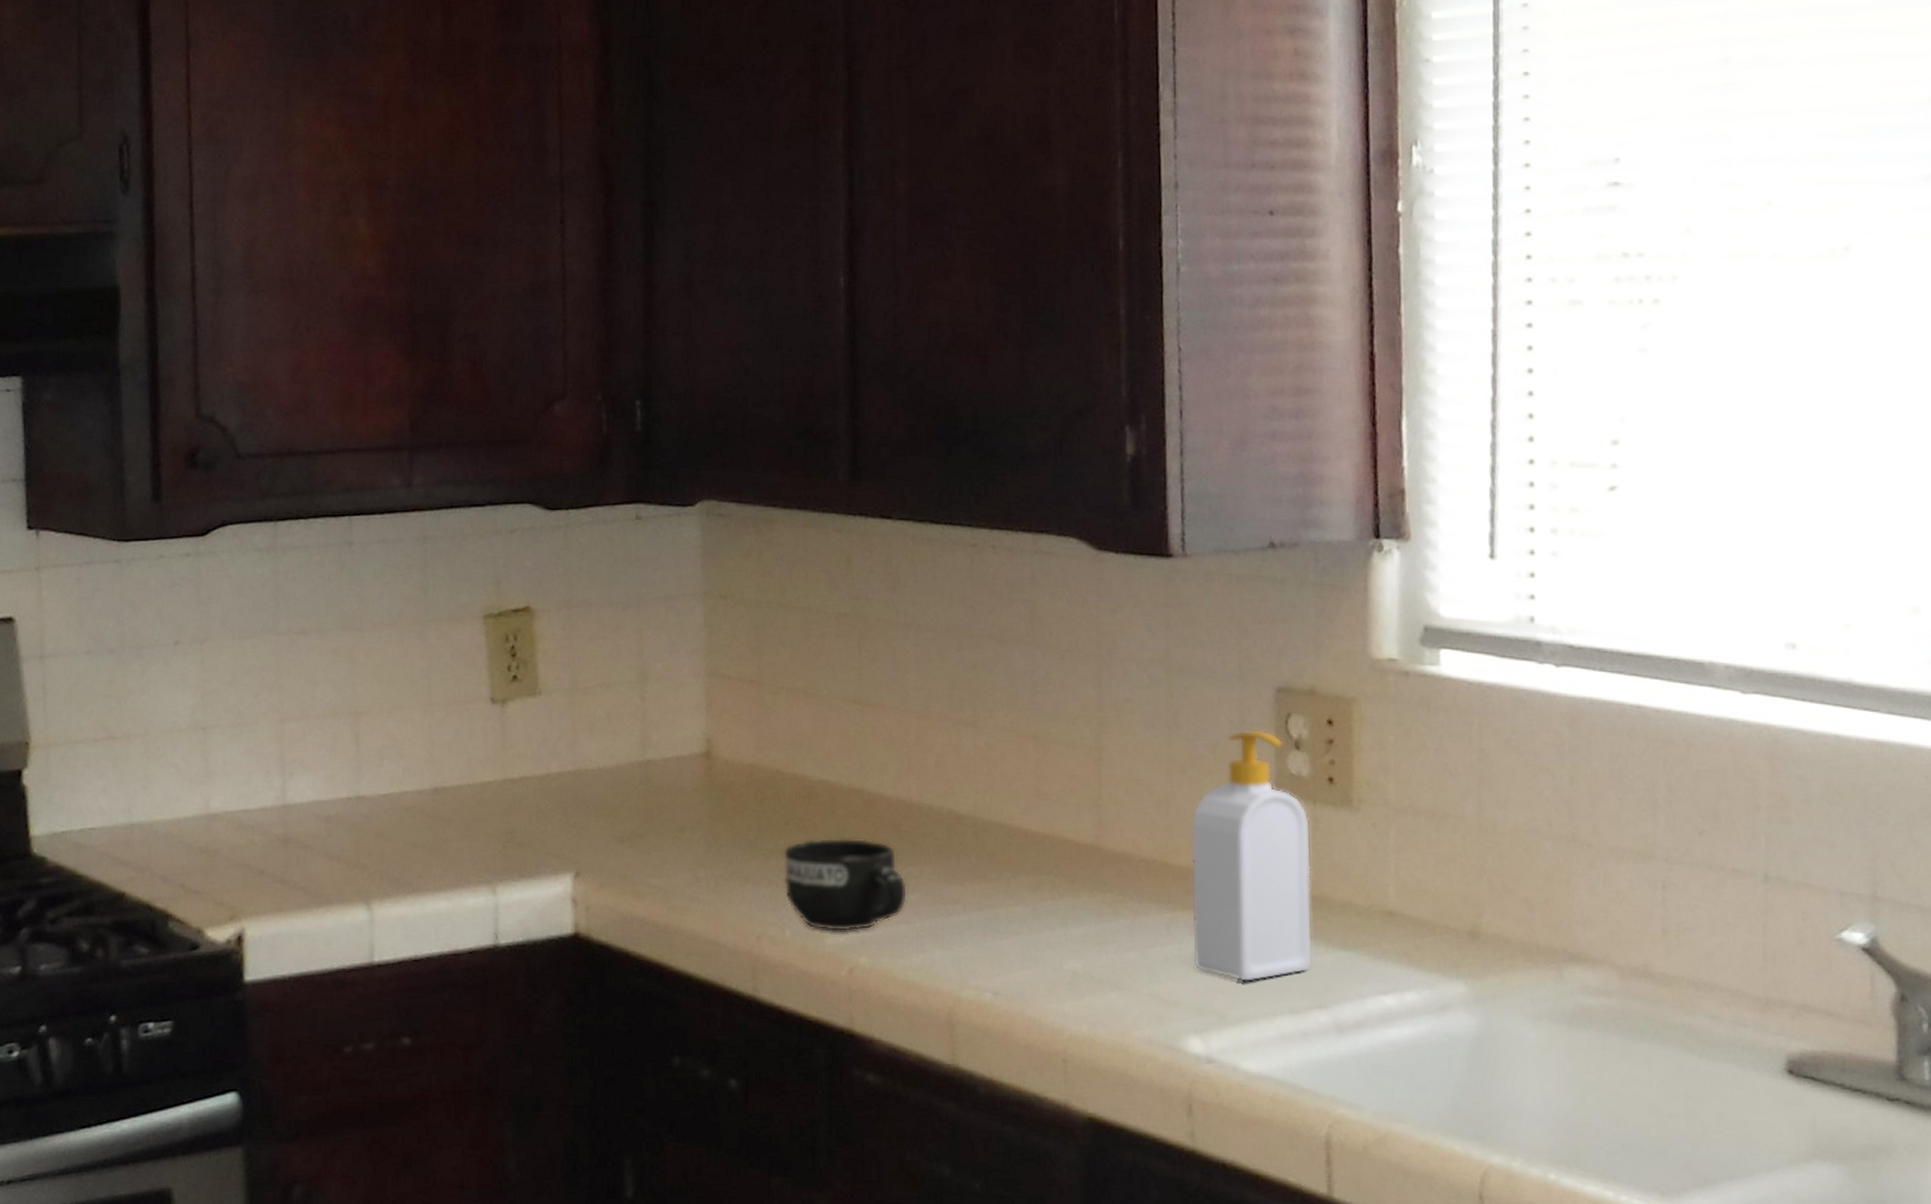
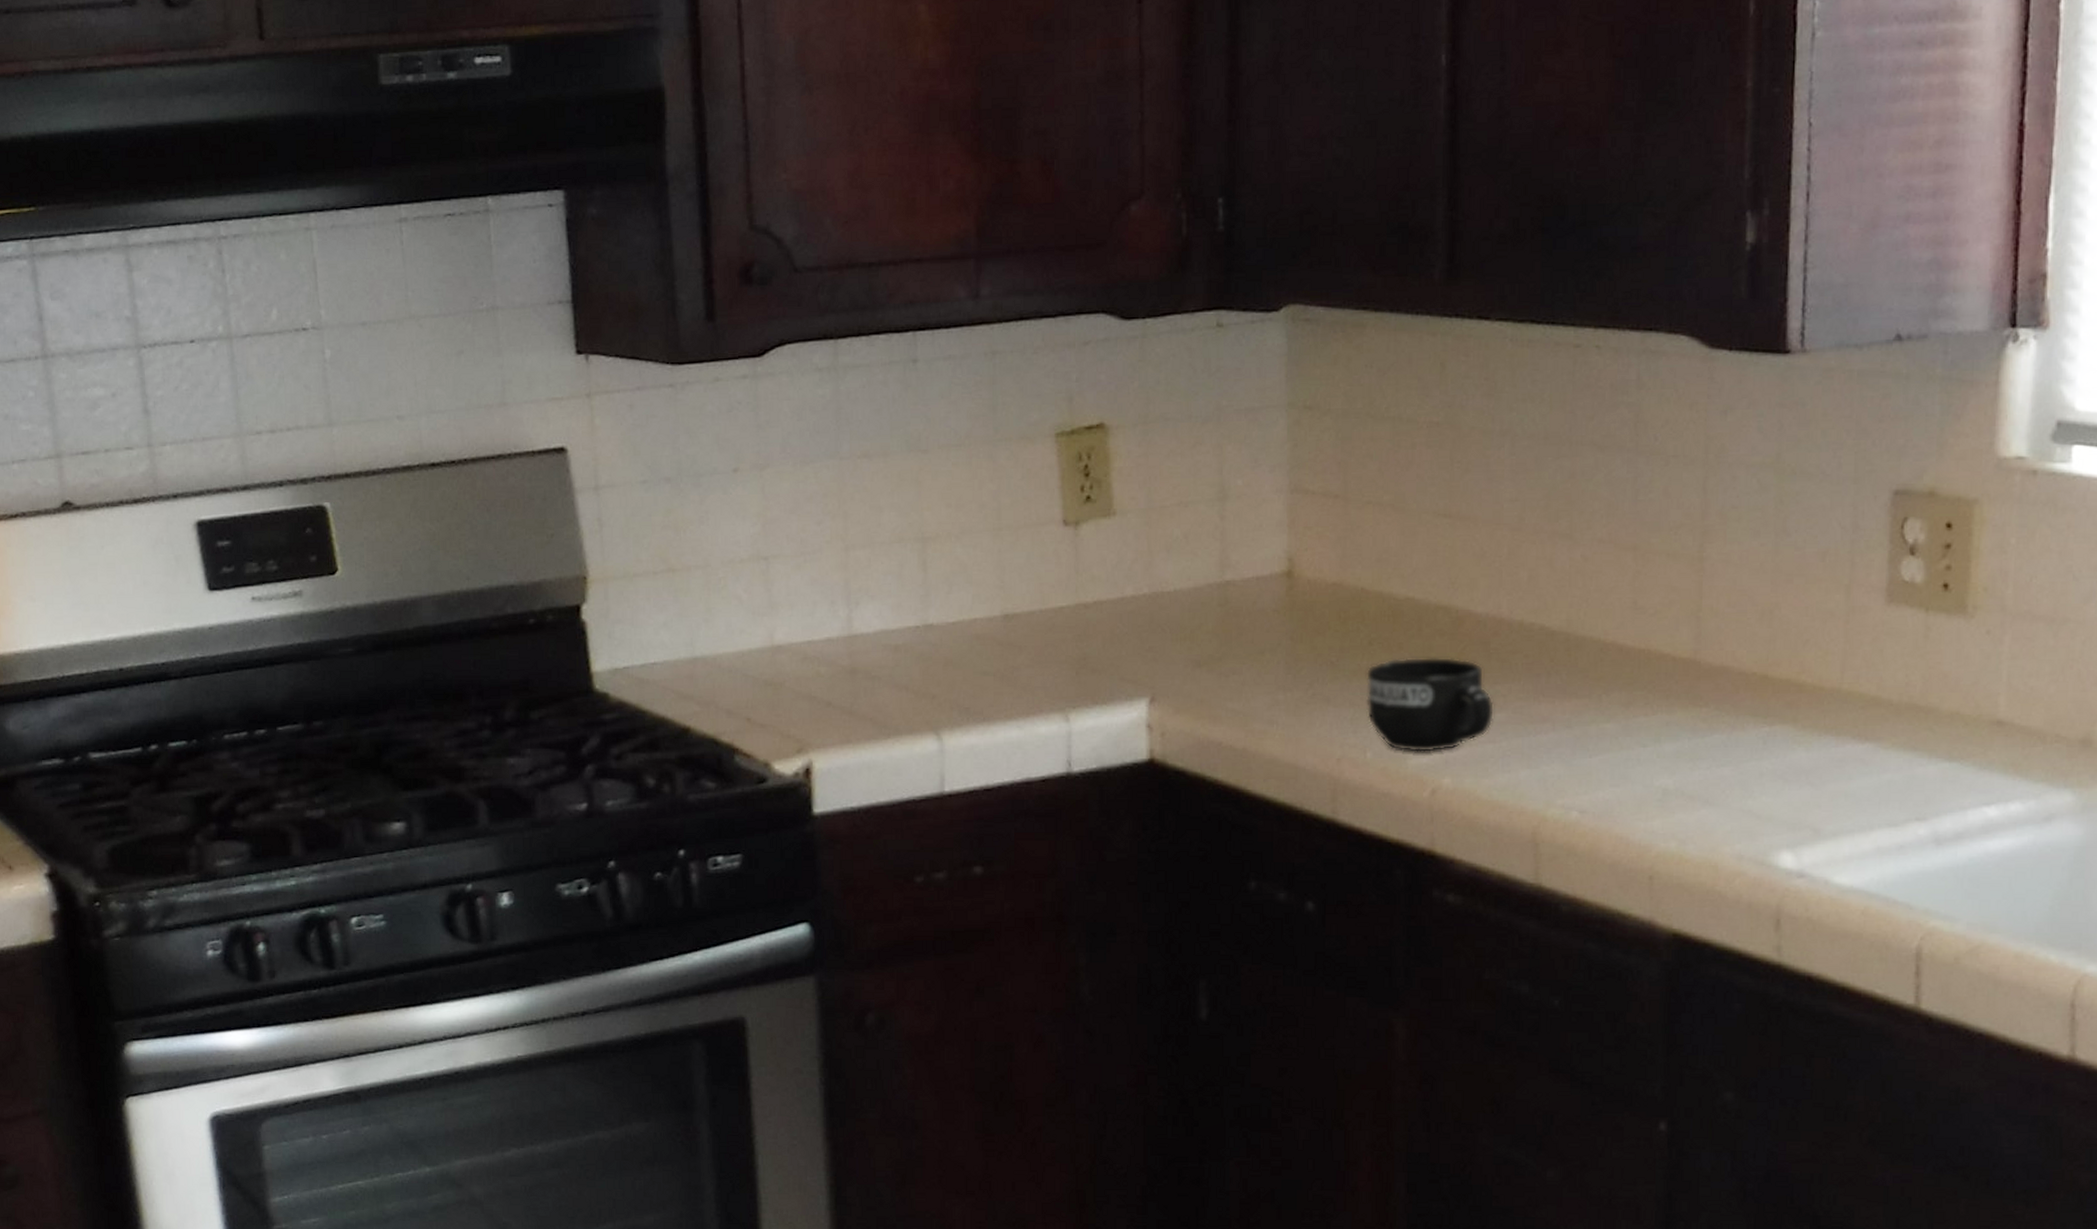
soap bottle: present [1190,729,1313,983] -> none [1790,534,1921,796]

